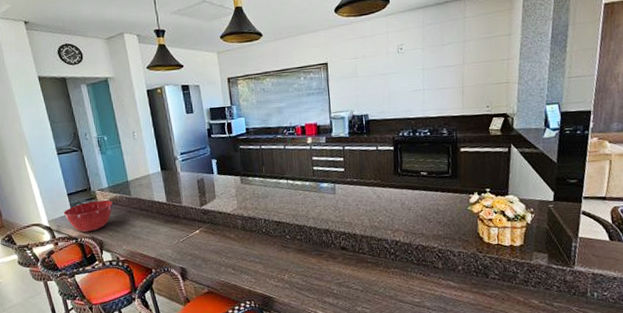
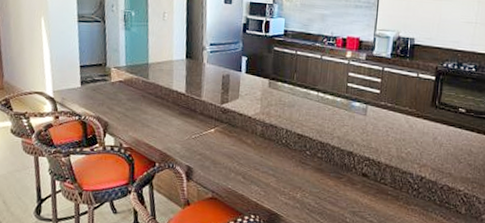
mixing bowl: present [63,200,113,233] -> none [71,78,127,111]

